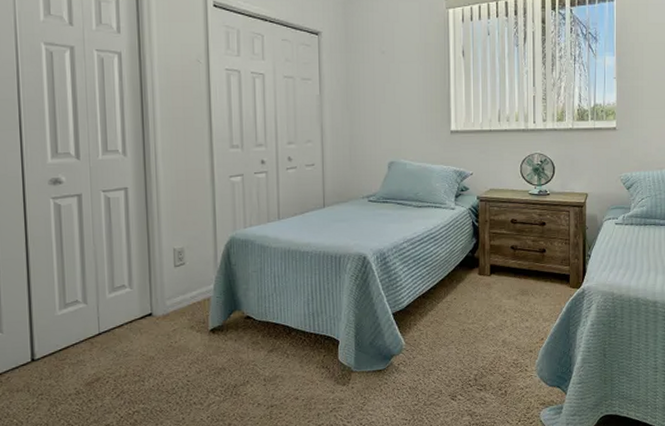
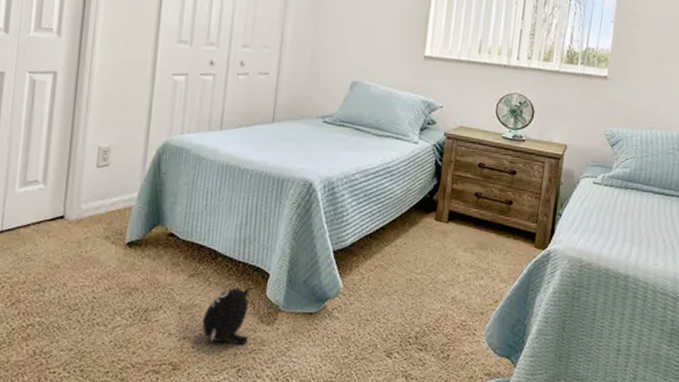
plush toy: none [285,353,327,406] -> present [202,285,252,346]

